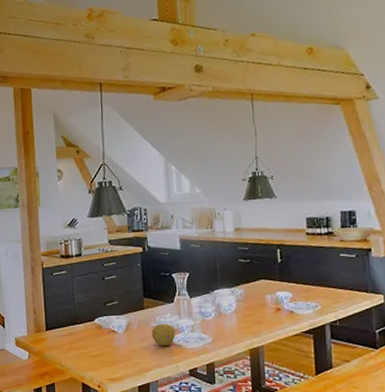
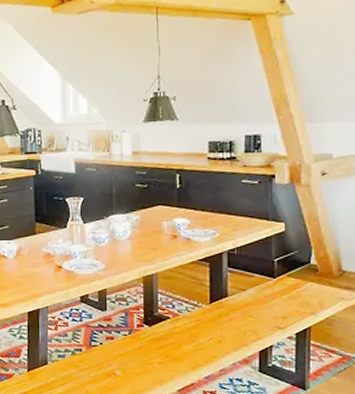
fruit: present [151,324,176,347] -> none [43,250,68,273]

